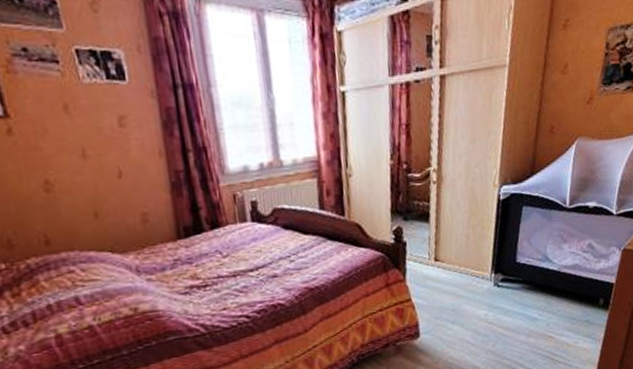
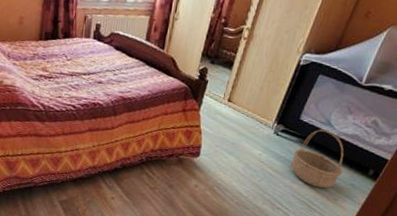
basket: none [520,266,575,335] -> present [290,129,344,189]

